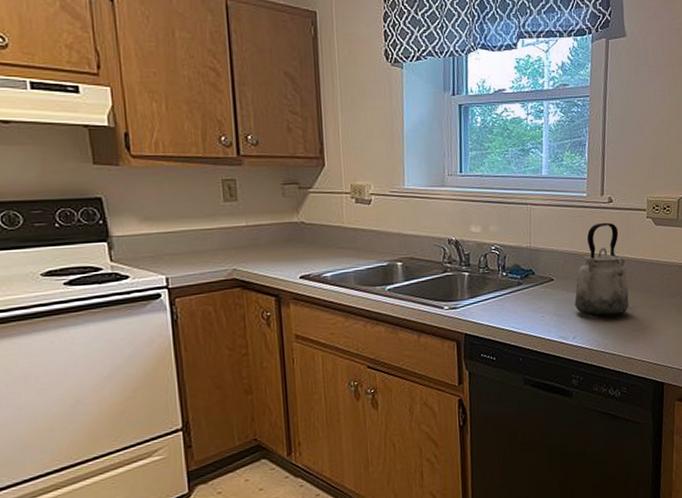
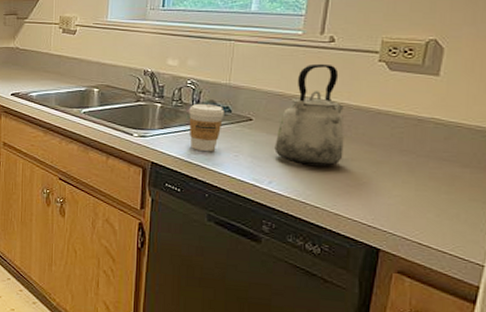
coffee cup: none [496,268,529,316] -> present [189,103,225,151]

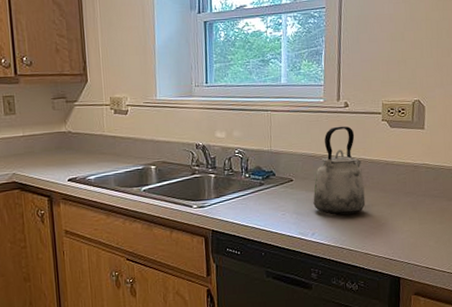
coffee cup: present [189,103,225,151] -> none [239,169,270,214]

